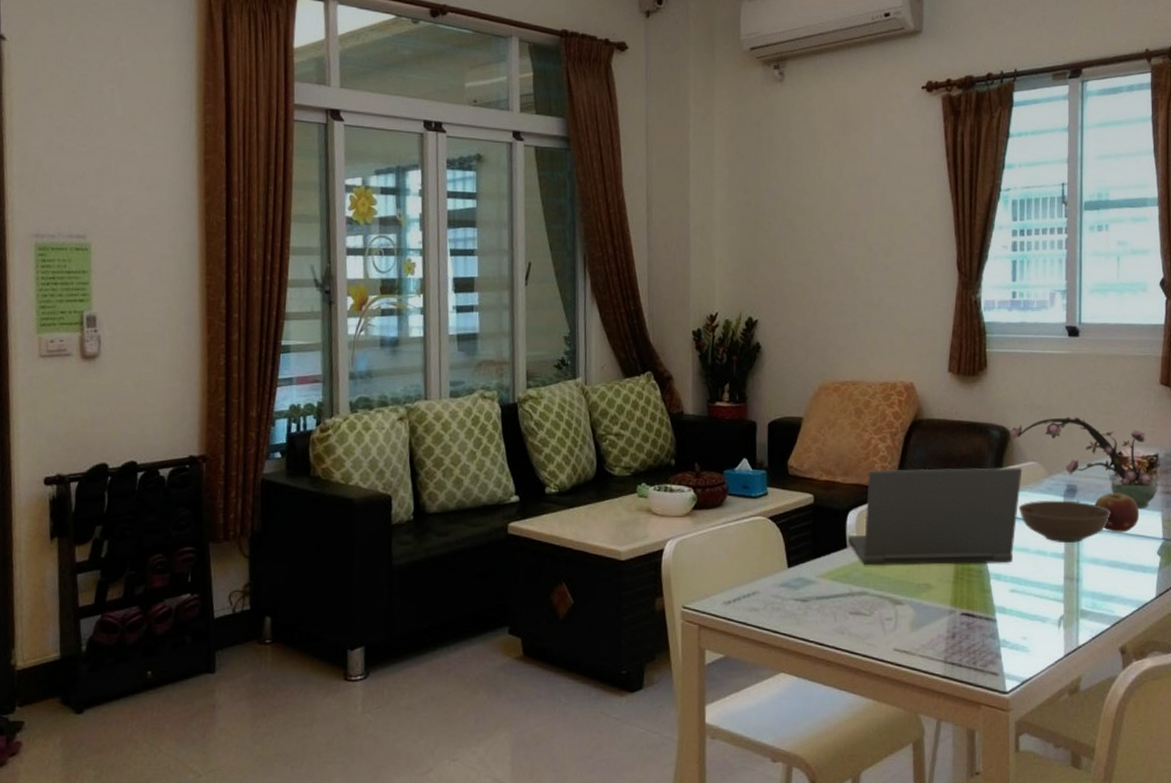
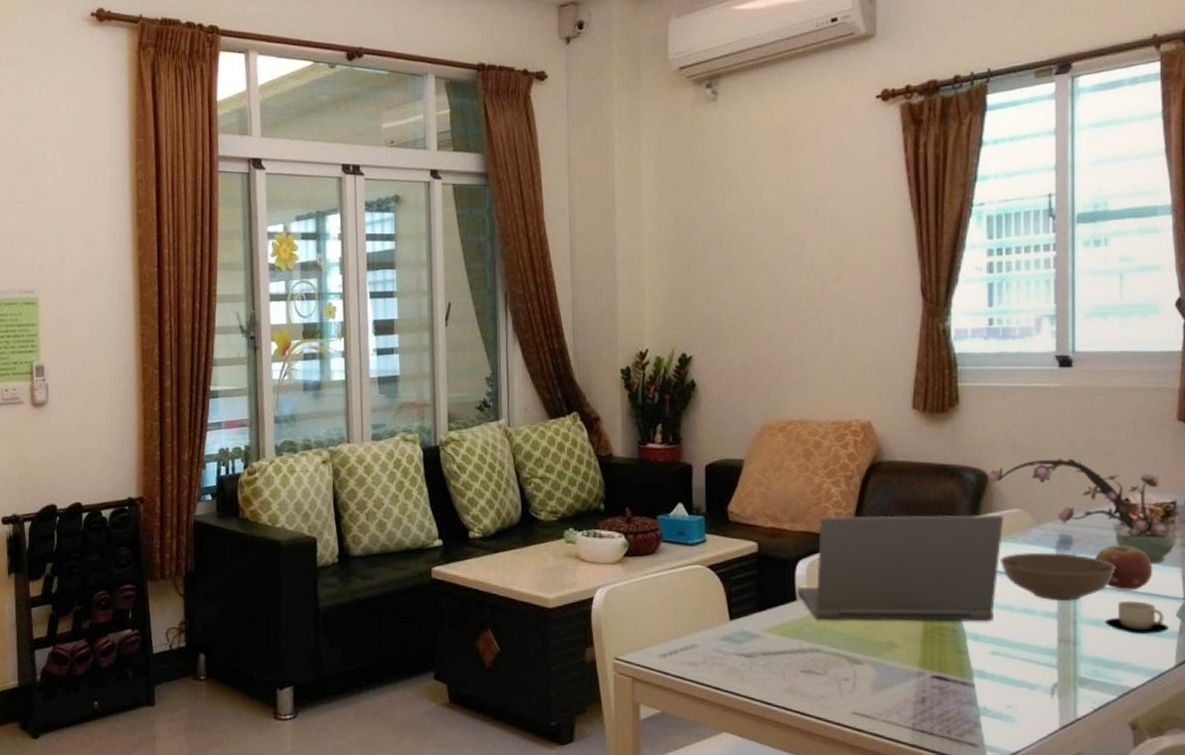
cup: none [1102,541,1152,571] -> present [1105,600,1170,635]

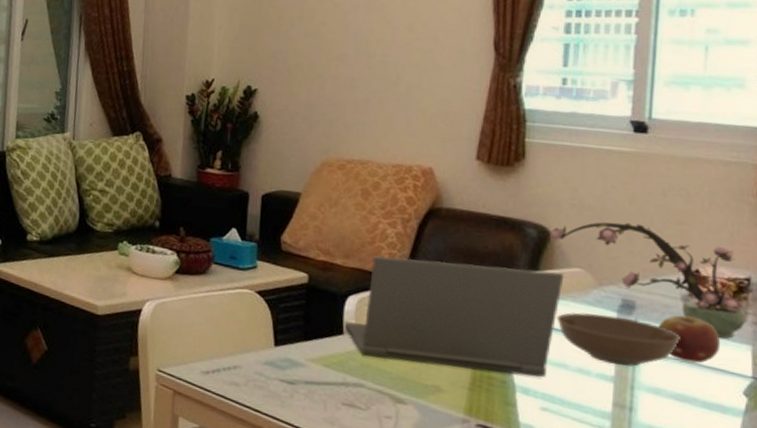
cup: present [1105,600,1170,635] -> none [665,372,735,410]

